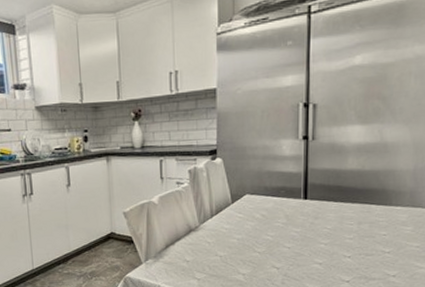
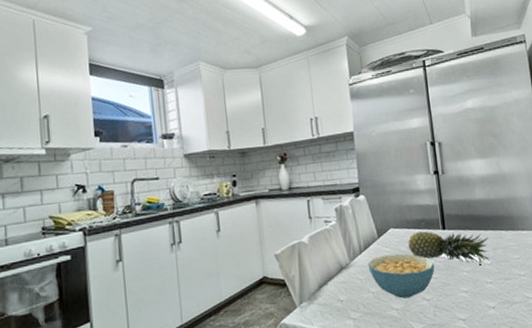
cereal bowl: none [218,220,290,264] -> present [367,254,435,299]
fruit: none [264,200,355,239] -> present [408,231,490,266]

